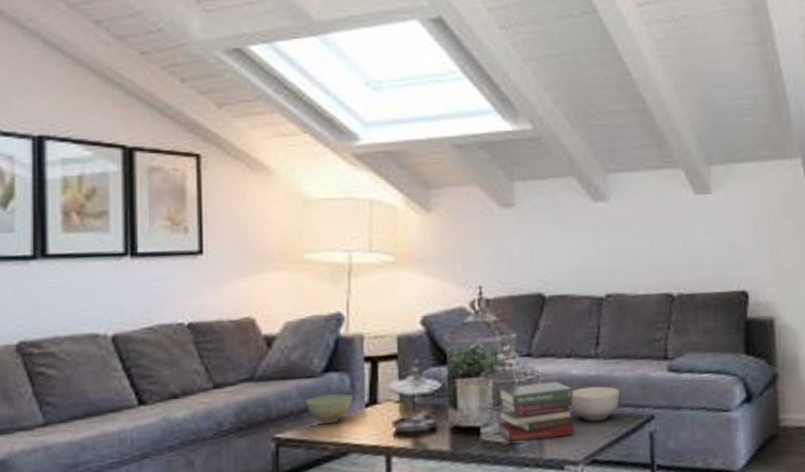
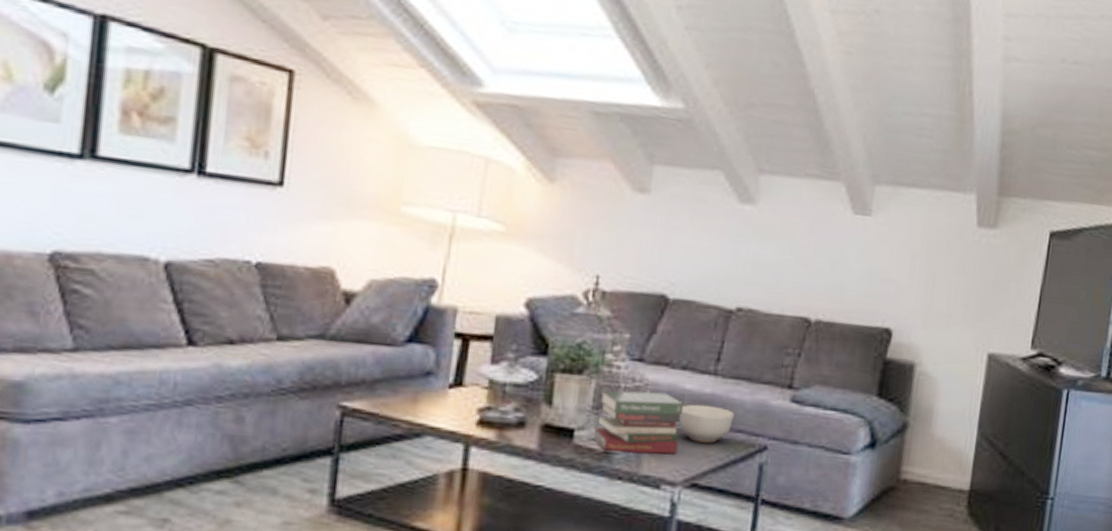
bowl: present [305,394,354,425] -> none [380,367,437,400]

